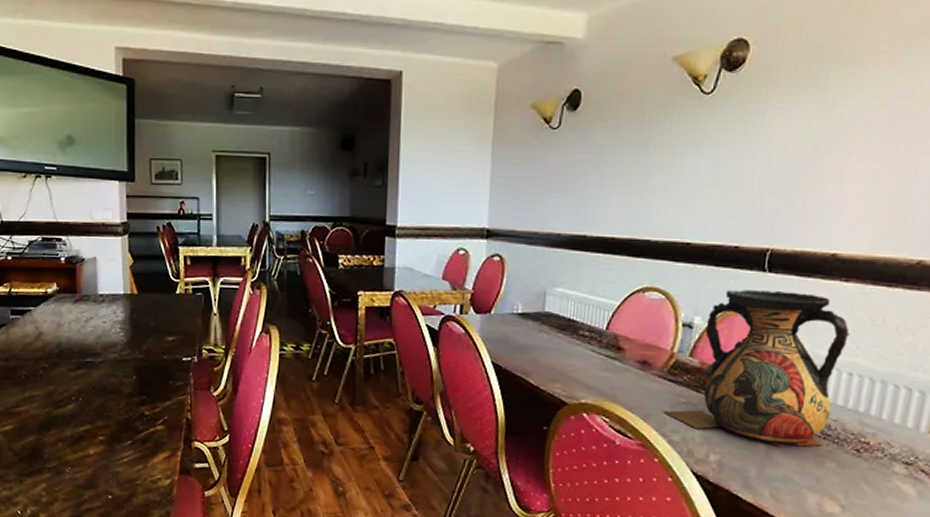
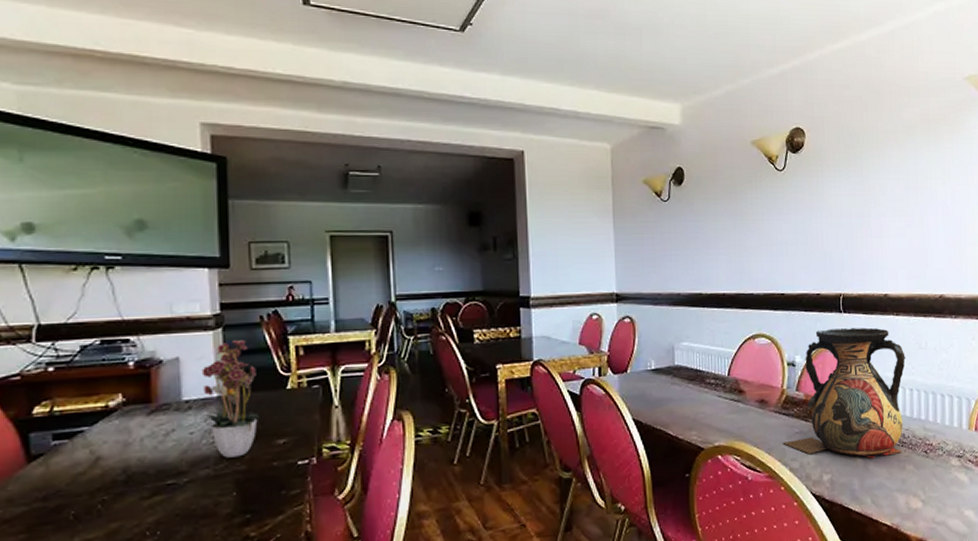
flower arrangement: none [112,247,154,347] -> present [201,340,260,458]

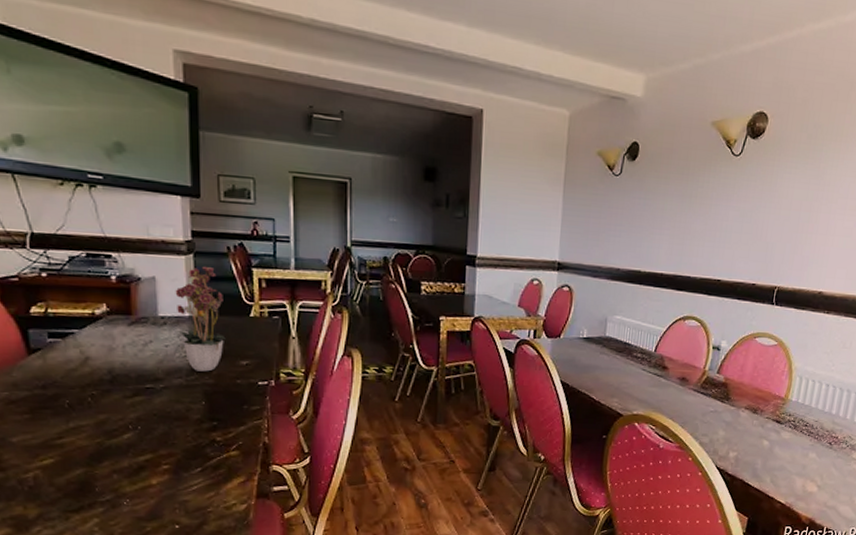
vase: present [782,327,905,459] -> none [696,319,829,443]

